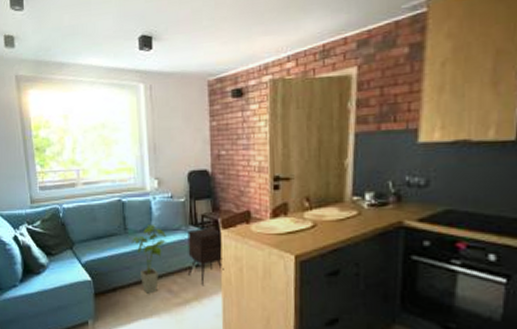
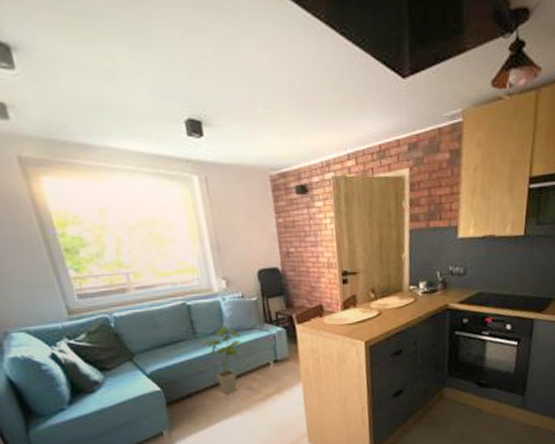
side table: present [187,228,224,285] -> none [262,323,302,379]

